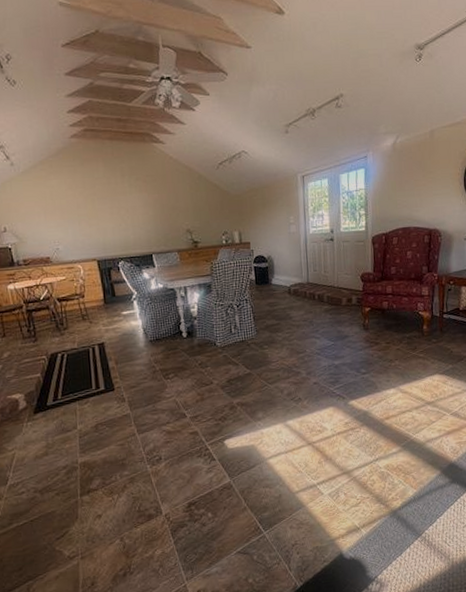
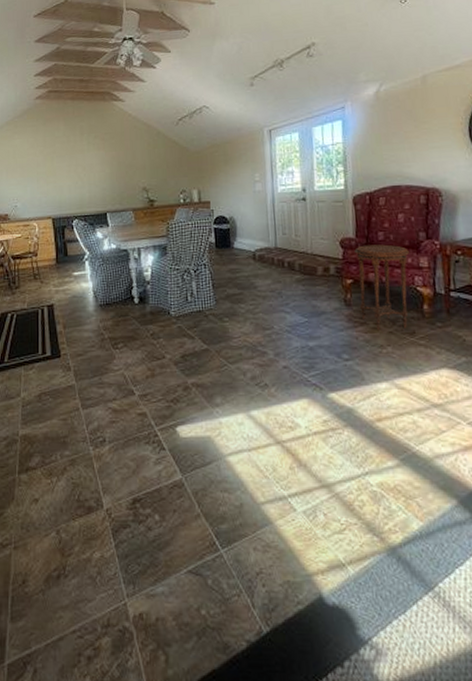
side table: none [372,277,414,348] -> present [354,244,409,330]

